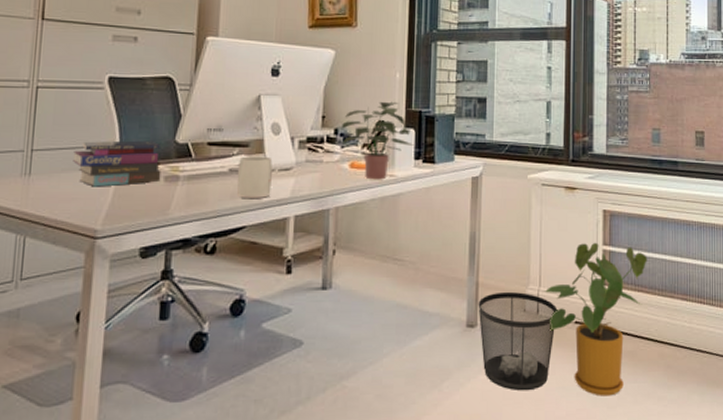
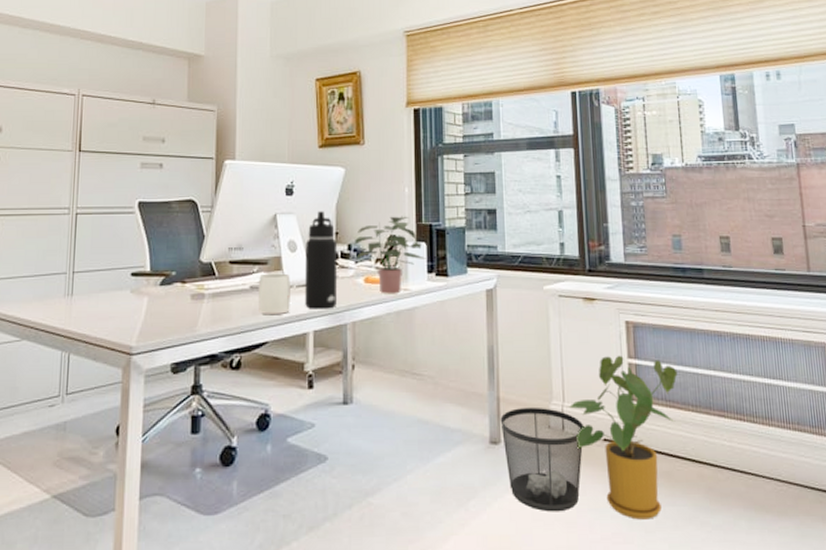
books: present [73,140,161,187] -> none [109,260,188,306]
water bottle: none [287,94,324,194] -> present [305,211,338,309]

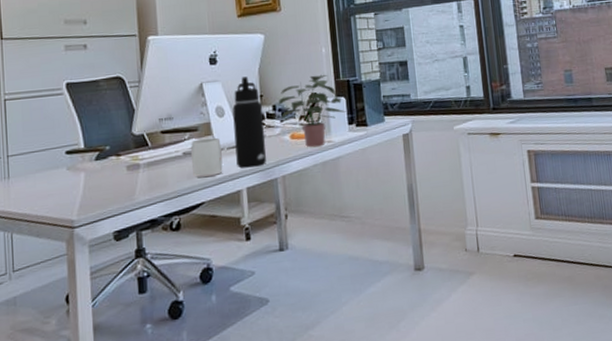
waste bin: present [500,407,584,512] -> none [422,234,497,324]
house plant: present [568,355,678,520] -> none [482,180,575,320]

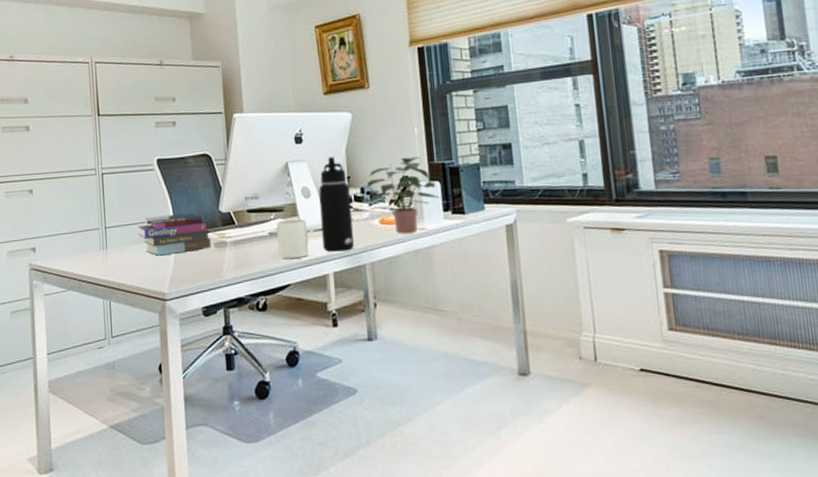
books: none [44,135,124,183] -> present [138,212,212,256]

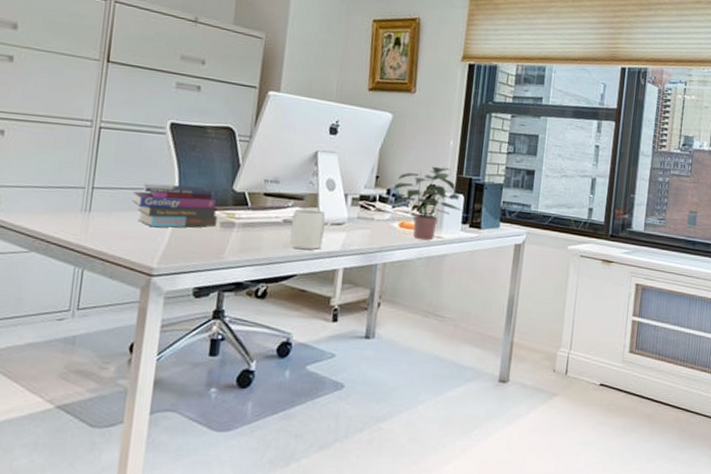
water bottle: present [318,157,354,252] -> none [338,153,377,249]

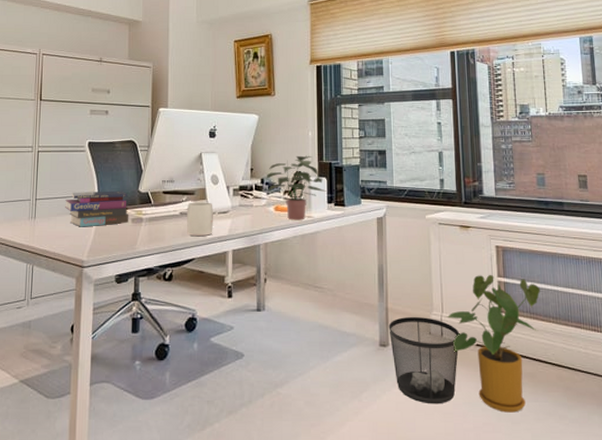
waste bin: none [511,352,585,443] -> present [388,316,460,405]
house plant: none [574,312,673,453] -> present [446,274,541,413]

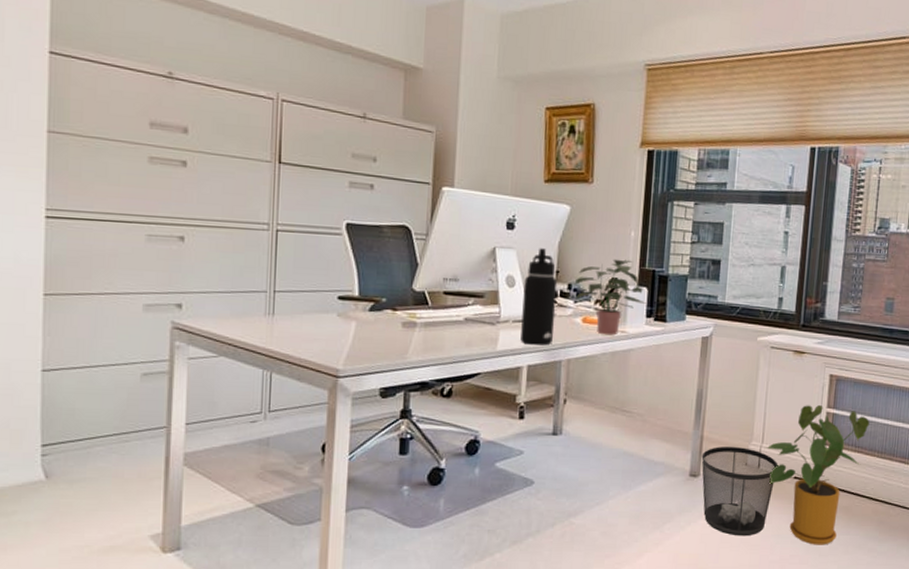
books: present [65,191,129,227] -> none [314,285,399,330]
mug: present [186,202,213,237] -> none [471,306,507,348]
water bottle: none [225,151,252,232] -> present [520,248,558,345]

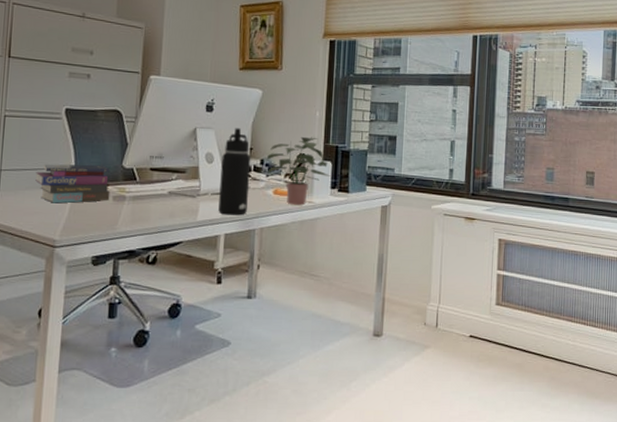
books: none [314,285,399,330] -> present [35,163,110,204]
waste bin: present [701,446,778,537] -> none [384,307,455,393]
house plant: present [766,404,870,545] -> none [443,267,537,401]

